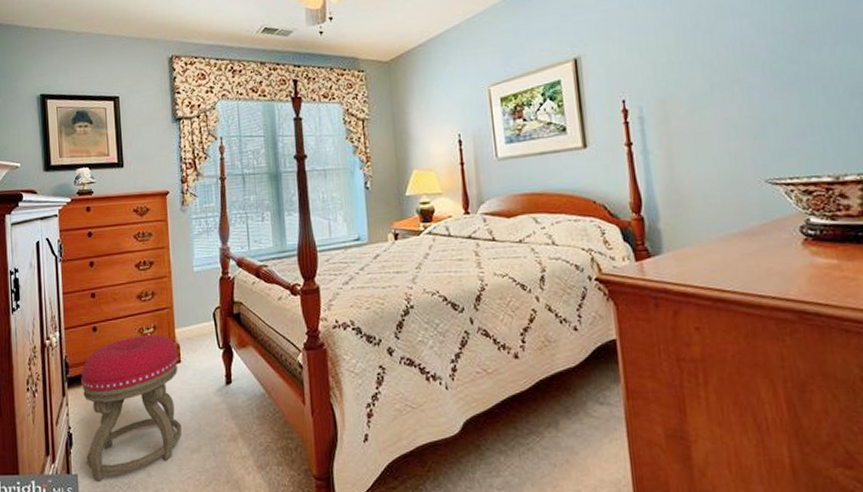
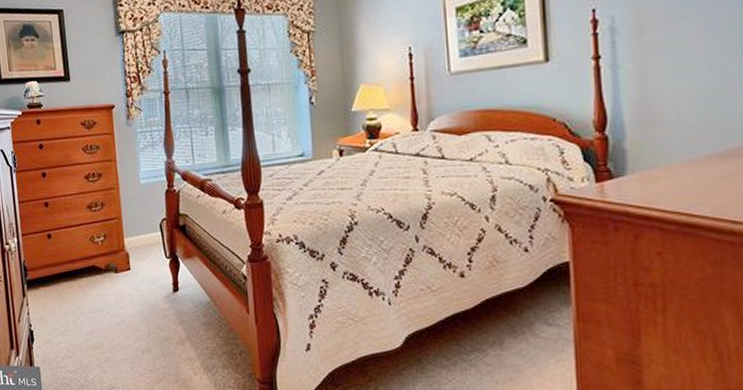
stool: present [81,334,182,481] -> none [38,242,133,374]

